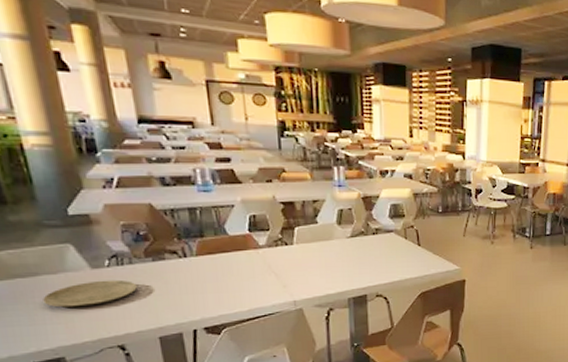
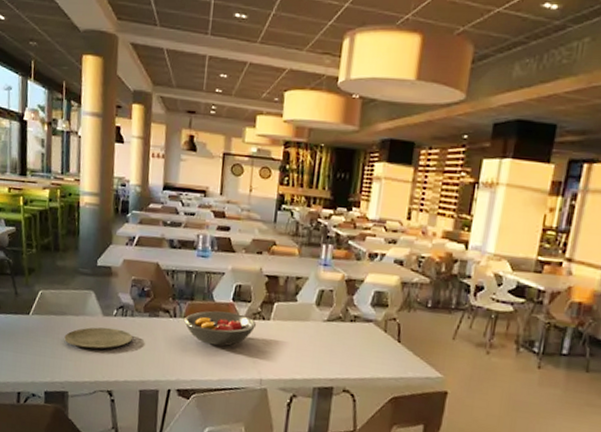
fruit bowl: none [196,243,280,278] -> present [183,310,257,346]

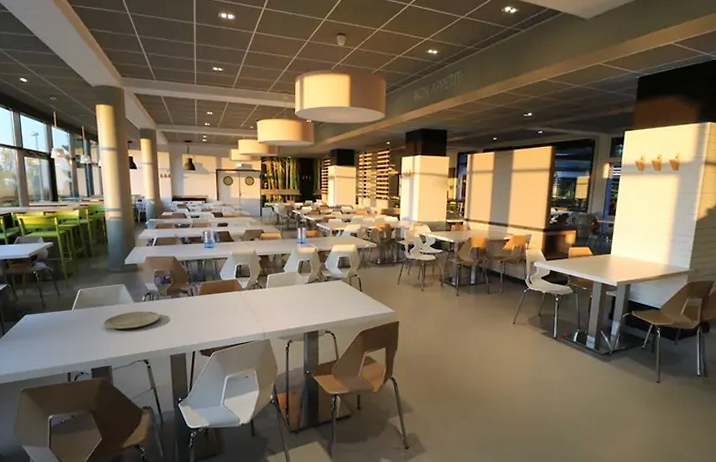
fruit bowl: present [183,310,257,346] -> none [199,287,256,313]

